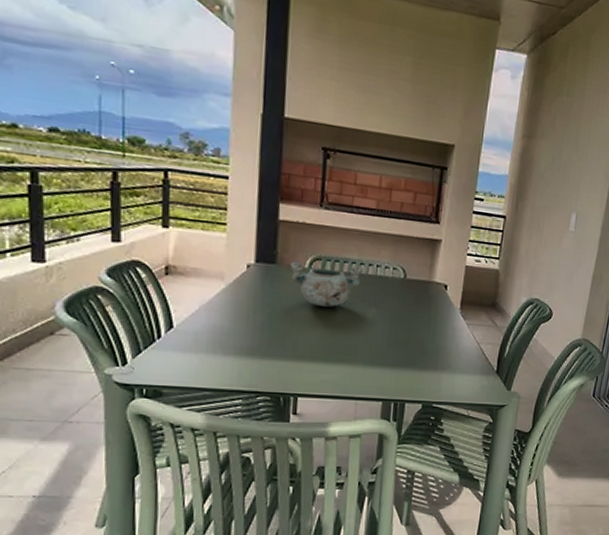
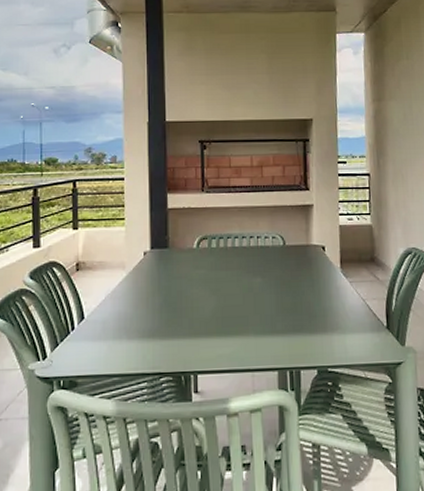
decorative bowl: present [288,261,363,307] -> none [179,239,245,282]

